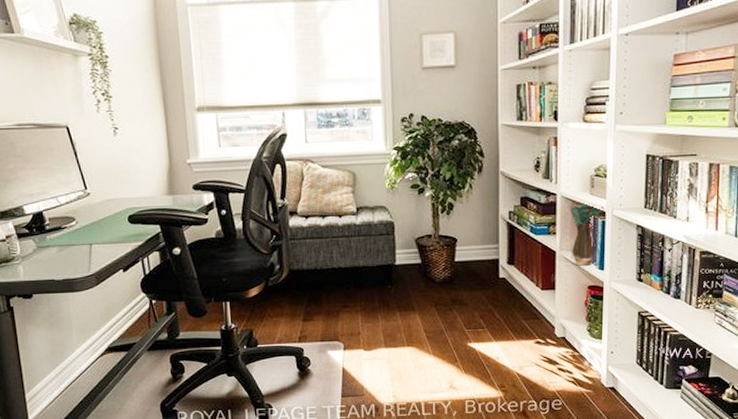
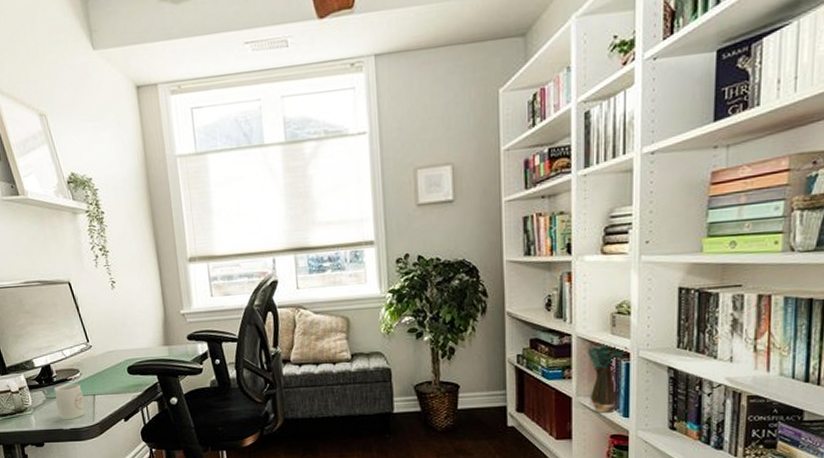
mug: none [47,233,80,271] -> present [55,384,85,420]

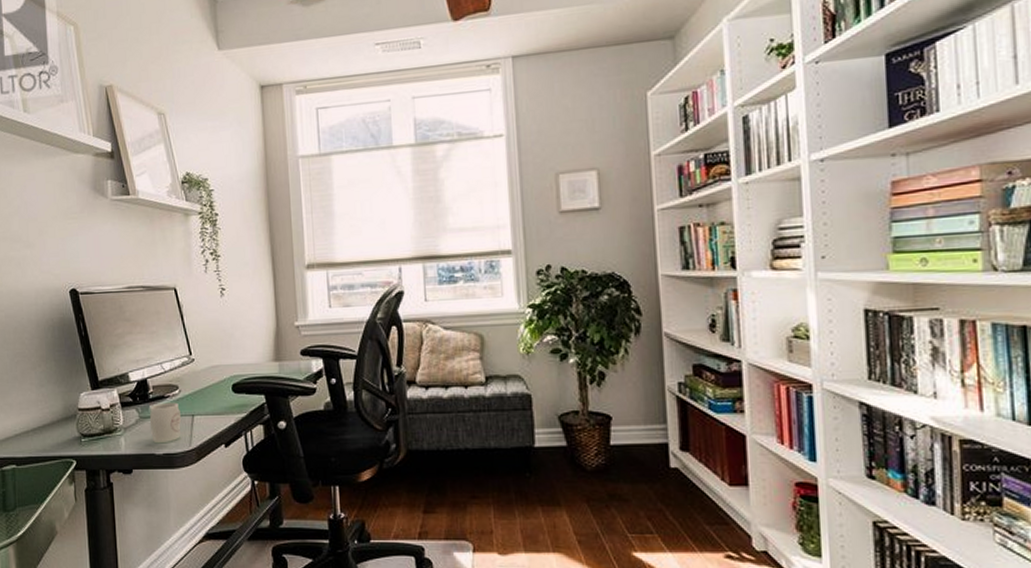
vase: present [588,344,628,414] -> none [761,372,810,457]

